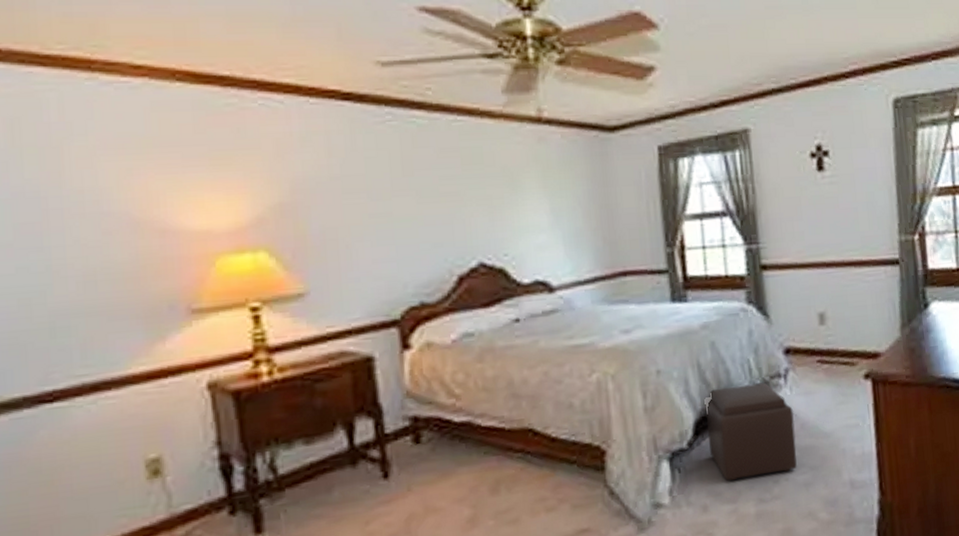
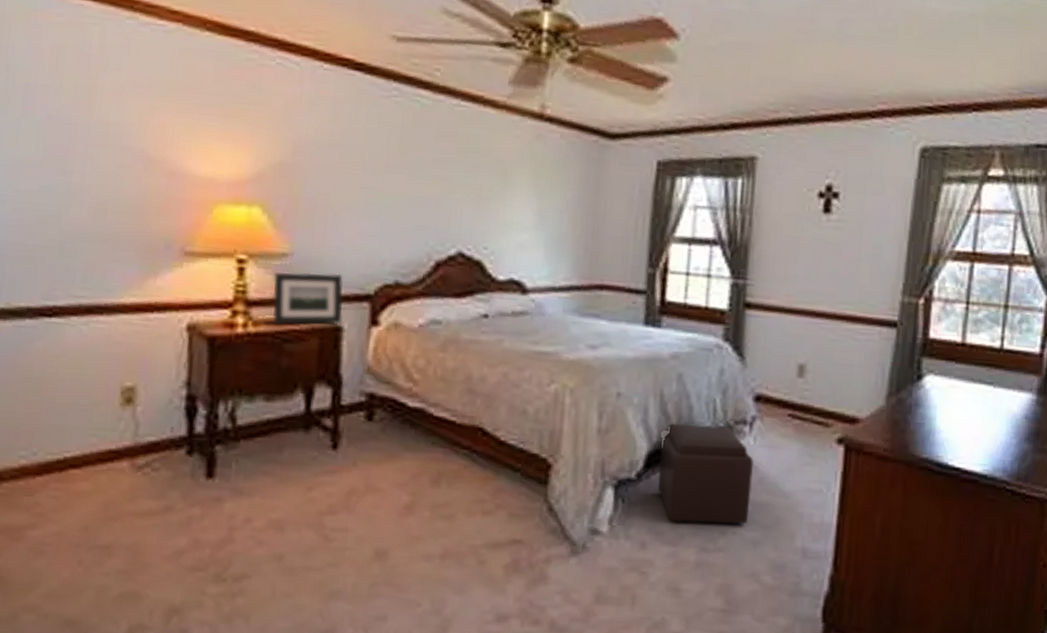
picture frame: none [291,304,372,367] -> present [272,272,344,325]

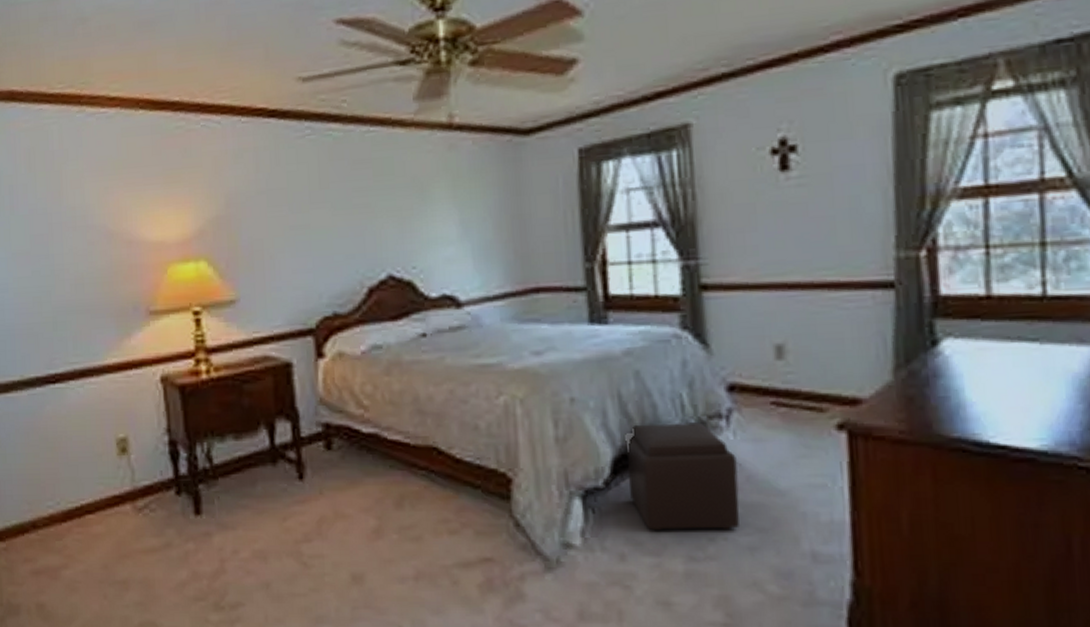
picture frame: present [272,272,344,325] -> none [225,312,291,368]

